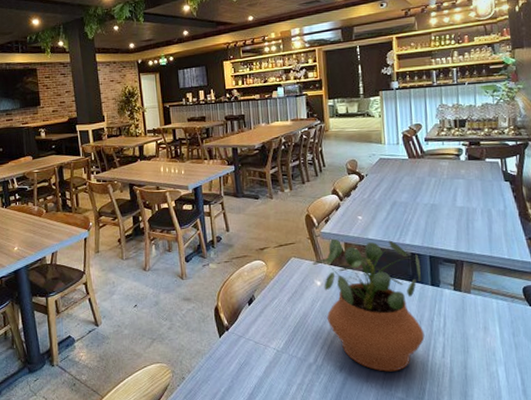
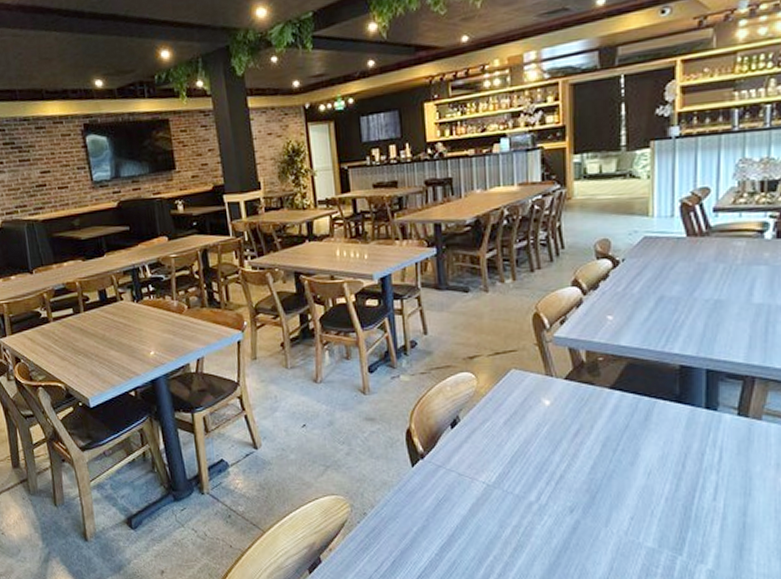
potted plant: present [312,238,425,372] -> none [539,345,692,516]

